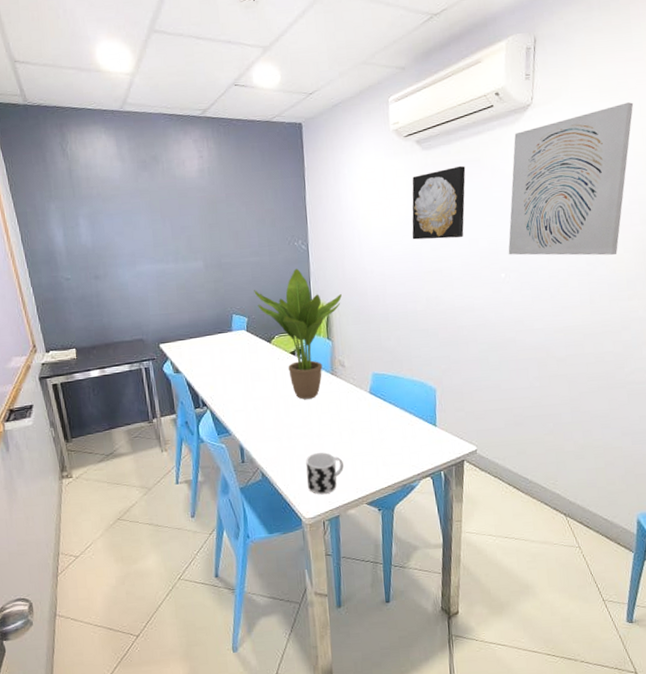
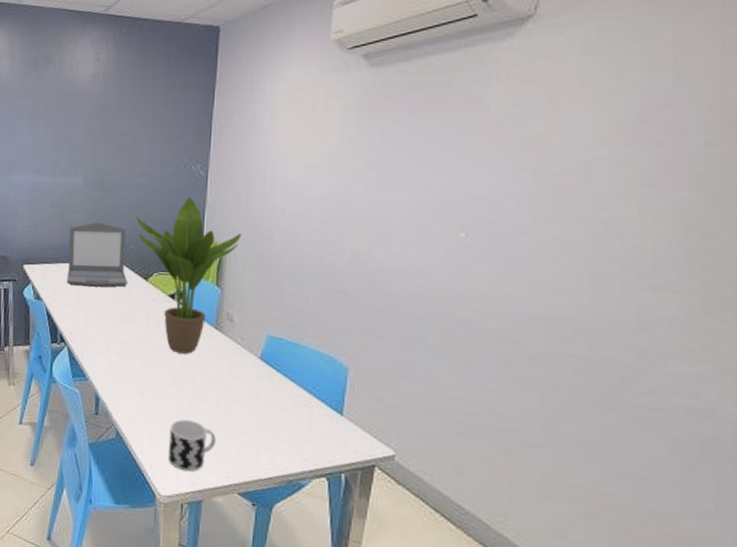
laptop: none [197,299,254,356] -> present [66,222,128,287]
wall art: present [412,165,466,240] -> none [341,89,427,181]
wall art: present [508,102,634,256] -> none [474,18,697,226]

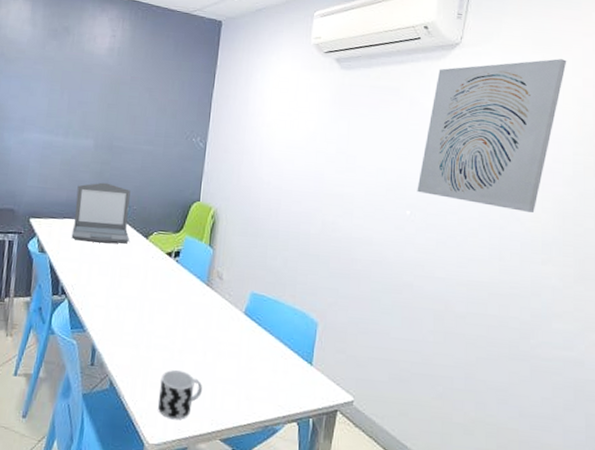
potted plant: present [136,197,241,354] -> none [140,165,232,308]
wall art: none [474,18,697,226] -> present [417,59,567,213]

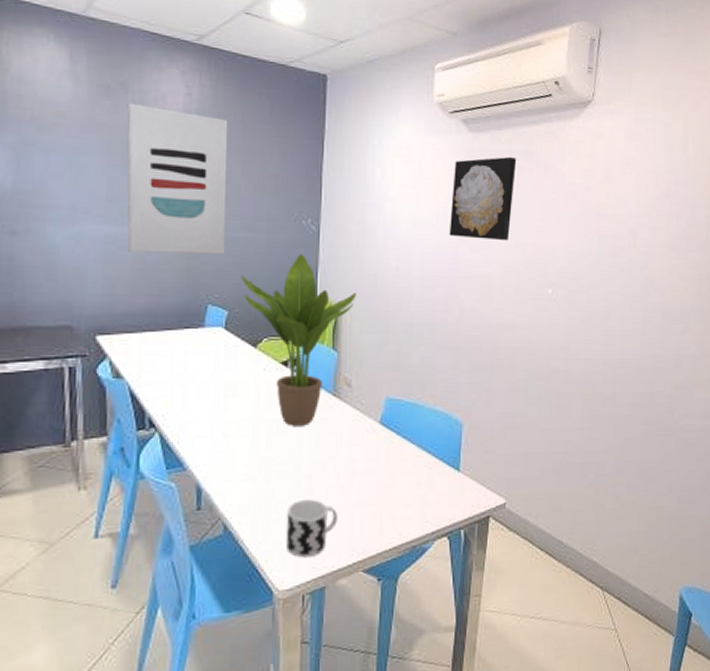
wall art: none [59,42,142,162] -> present [127,102,228,254]
laptop: present [71,182,131,244] -> none [156,282,233,358]
potted plant: none [140,165,232,308] -> present [241,254,356,426]
wall art: none [316,91,383,165] -> present [449,156,517,241]
wall art: present [417,59,567,213] -> none [557,116,696,281]

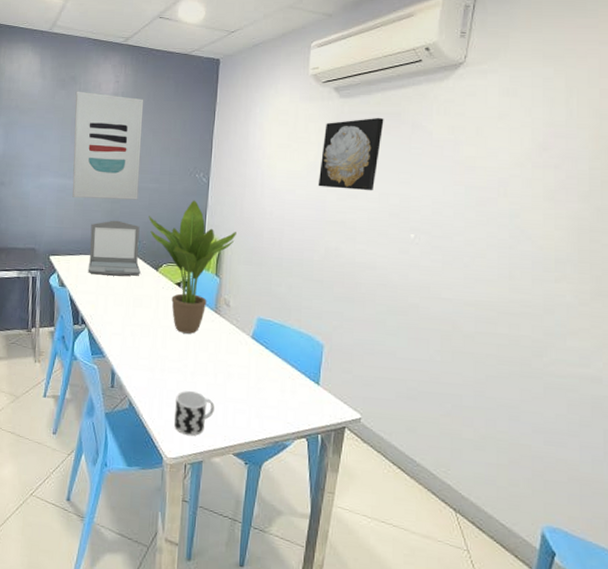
laptop: none [156,282,233,358] -> present [88,220,141,276]

